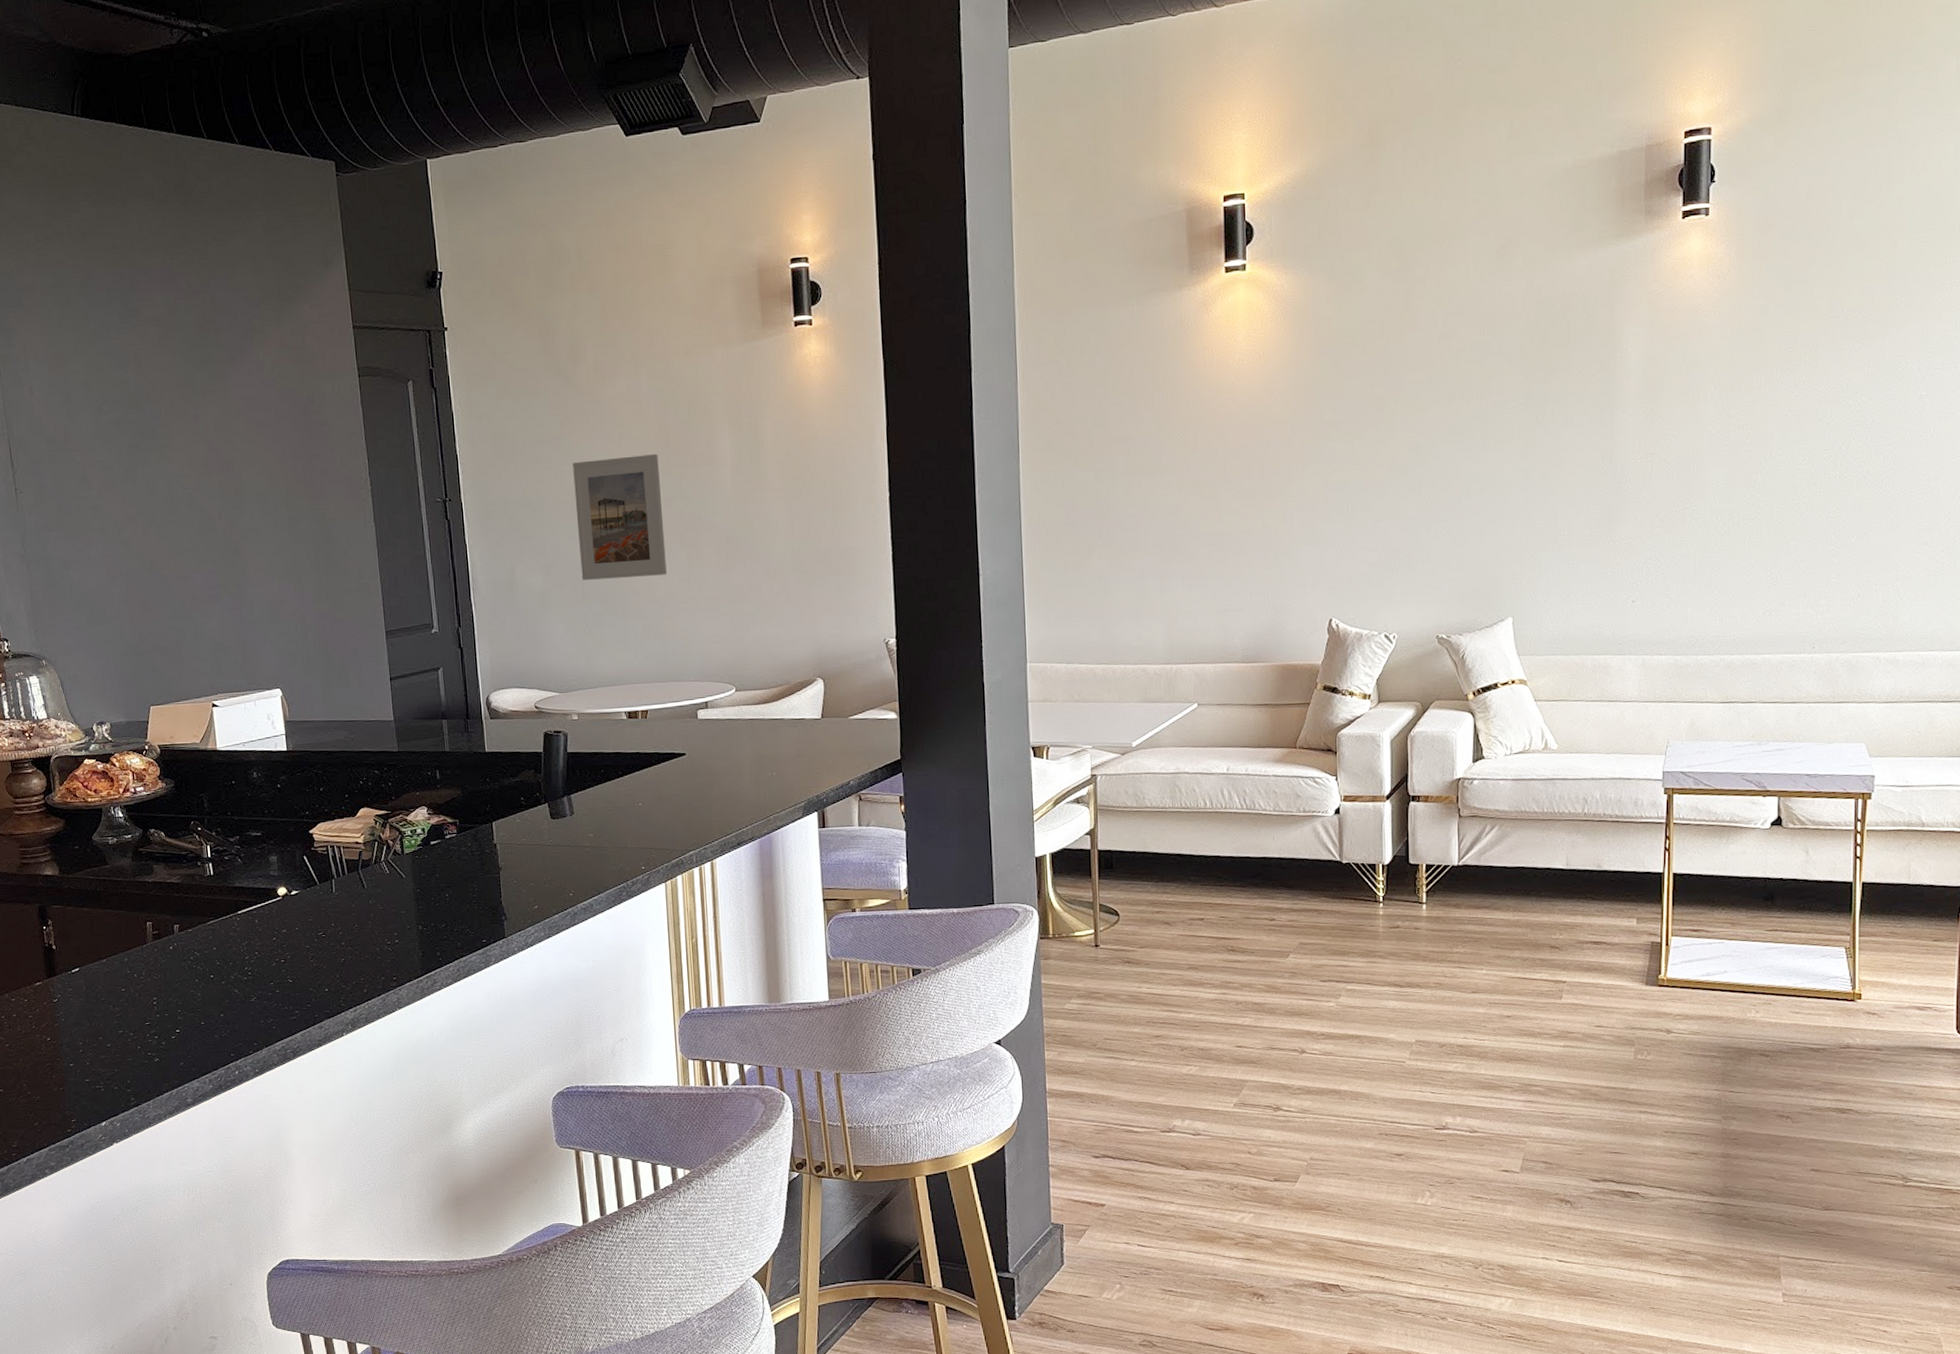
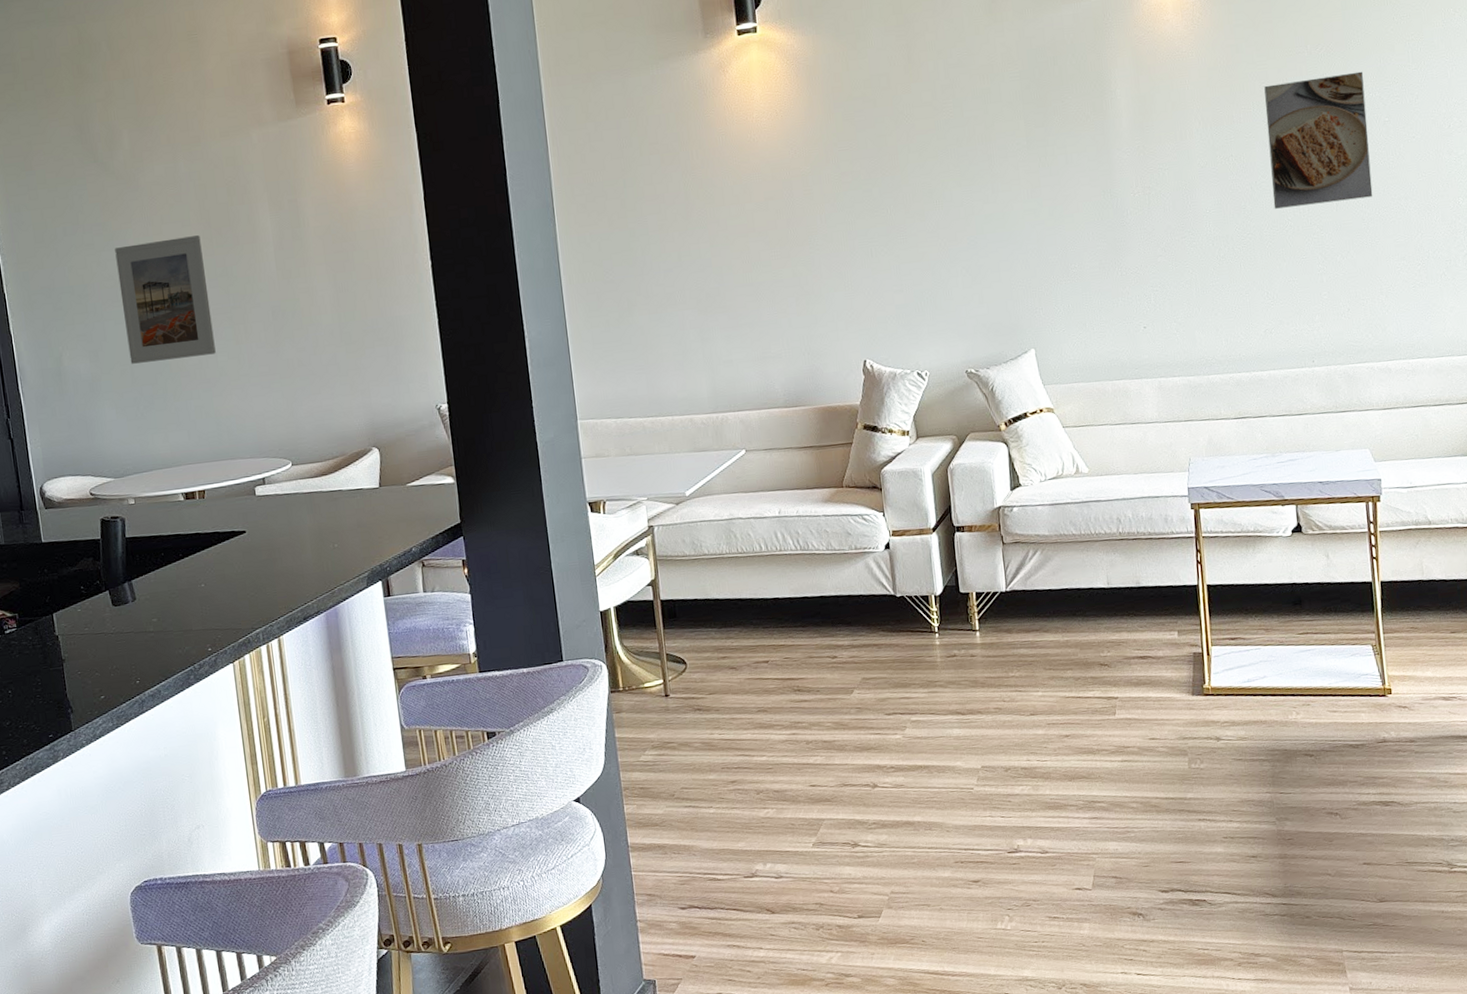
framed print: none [1788,340,1902,484] -> present [1264,71,1373,209]

